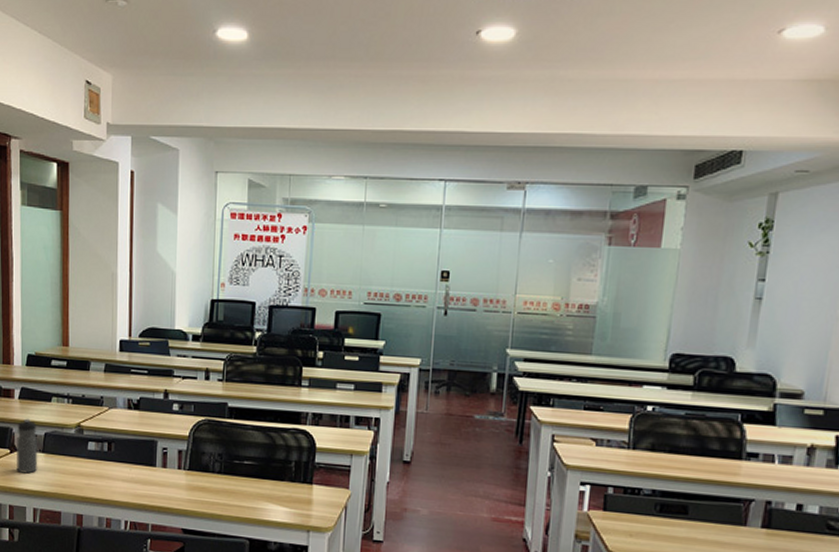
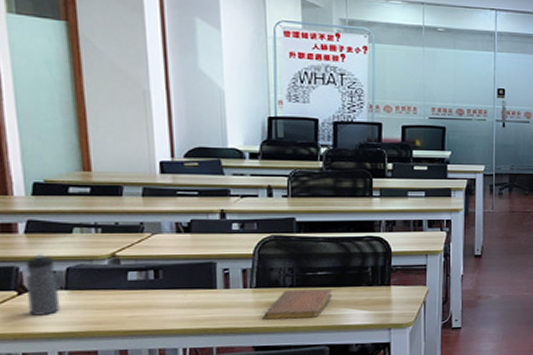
notebook: none [193,476,257,508] -> present [264,289,333,320]

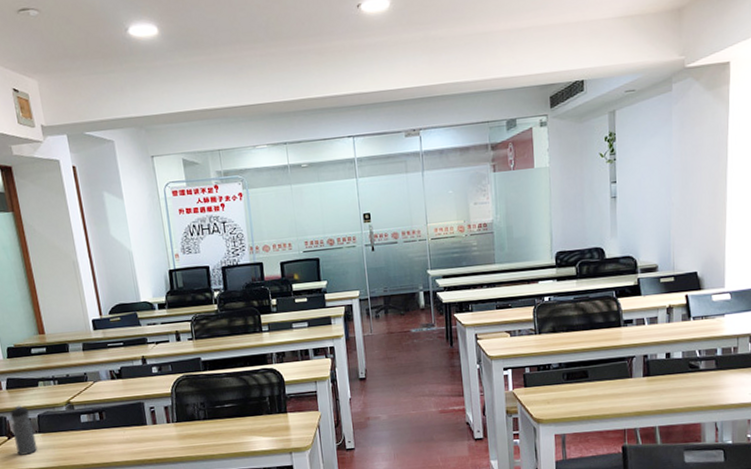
notebook: present [264,289,333,320] -> none [185,419,239,450]

